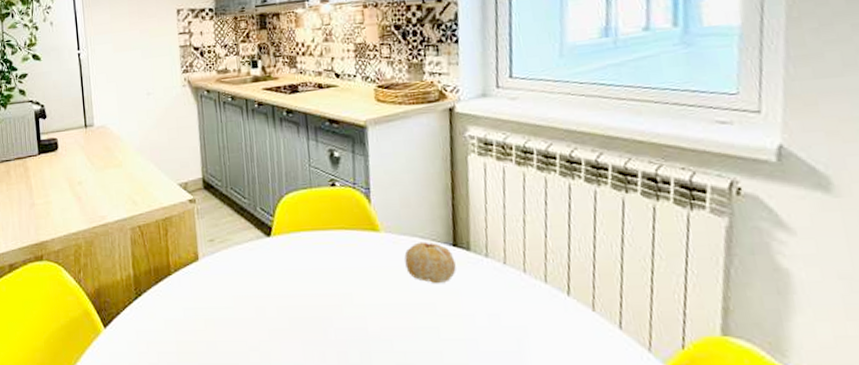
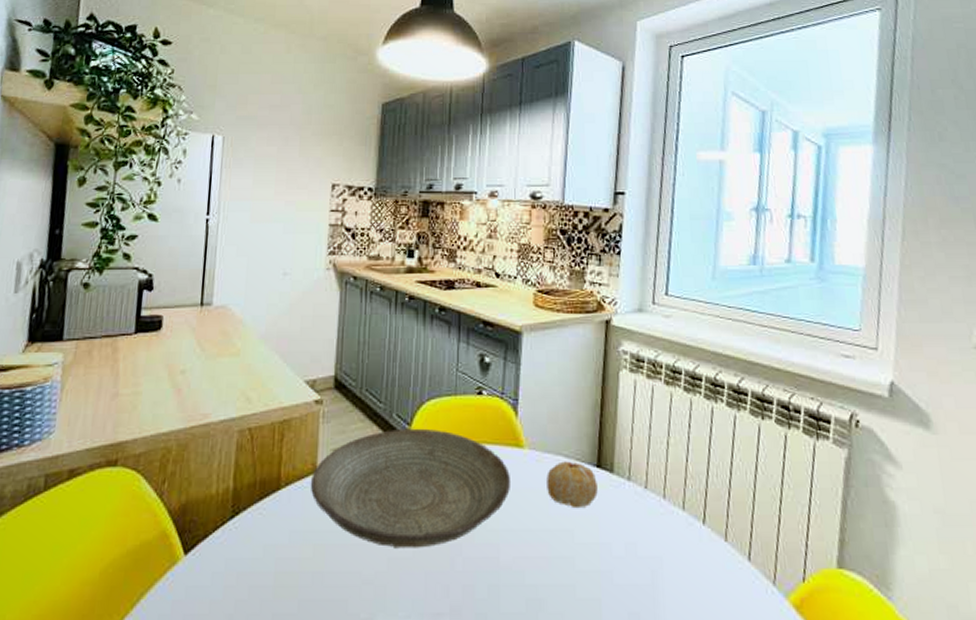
decorative bowl: none [194,218,372,321] -> present [310,428,512,548]

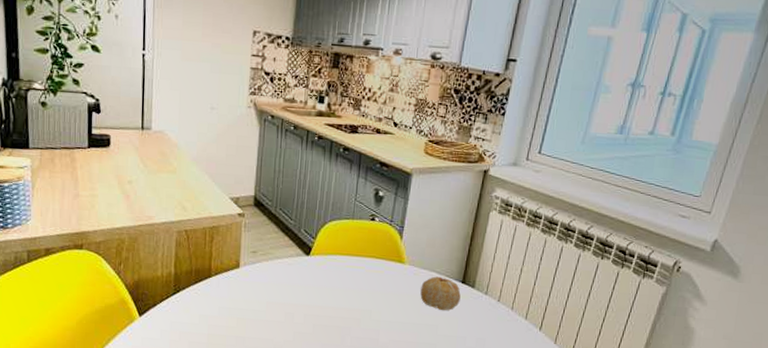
decorative bowl: present [310,428,512,548] -> none [234,241,393,328]

